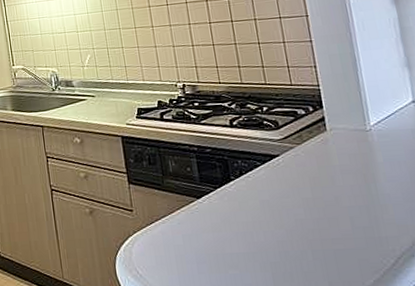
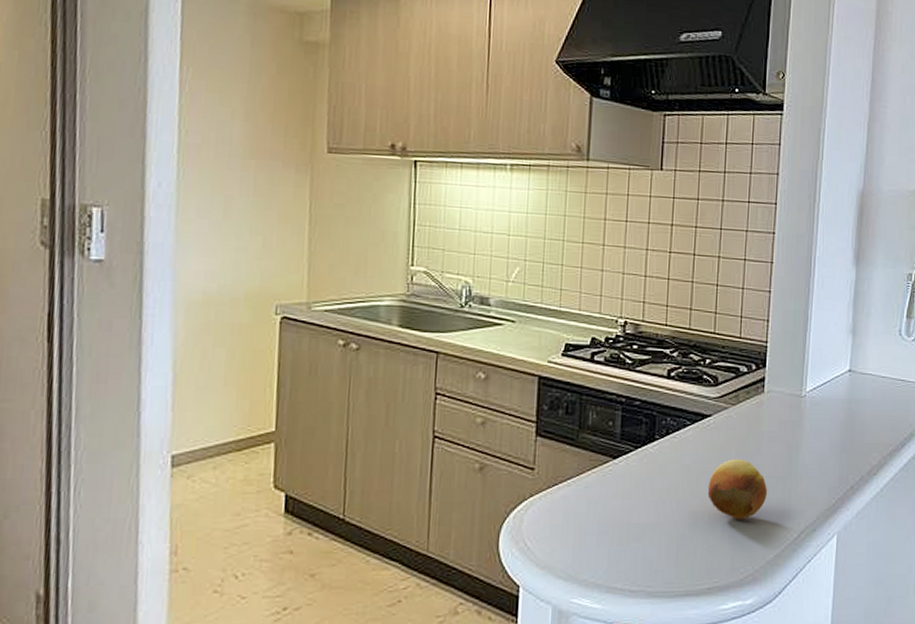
fruit: none [290,192,353,248] -> present [707,459,768,520]

